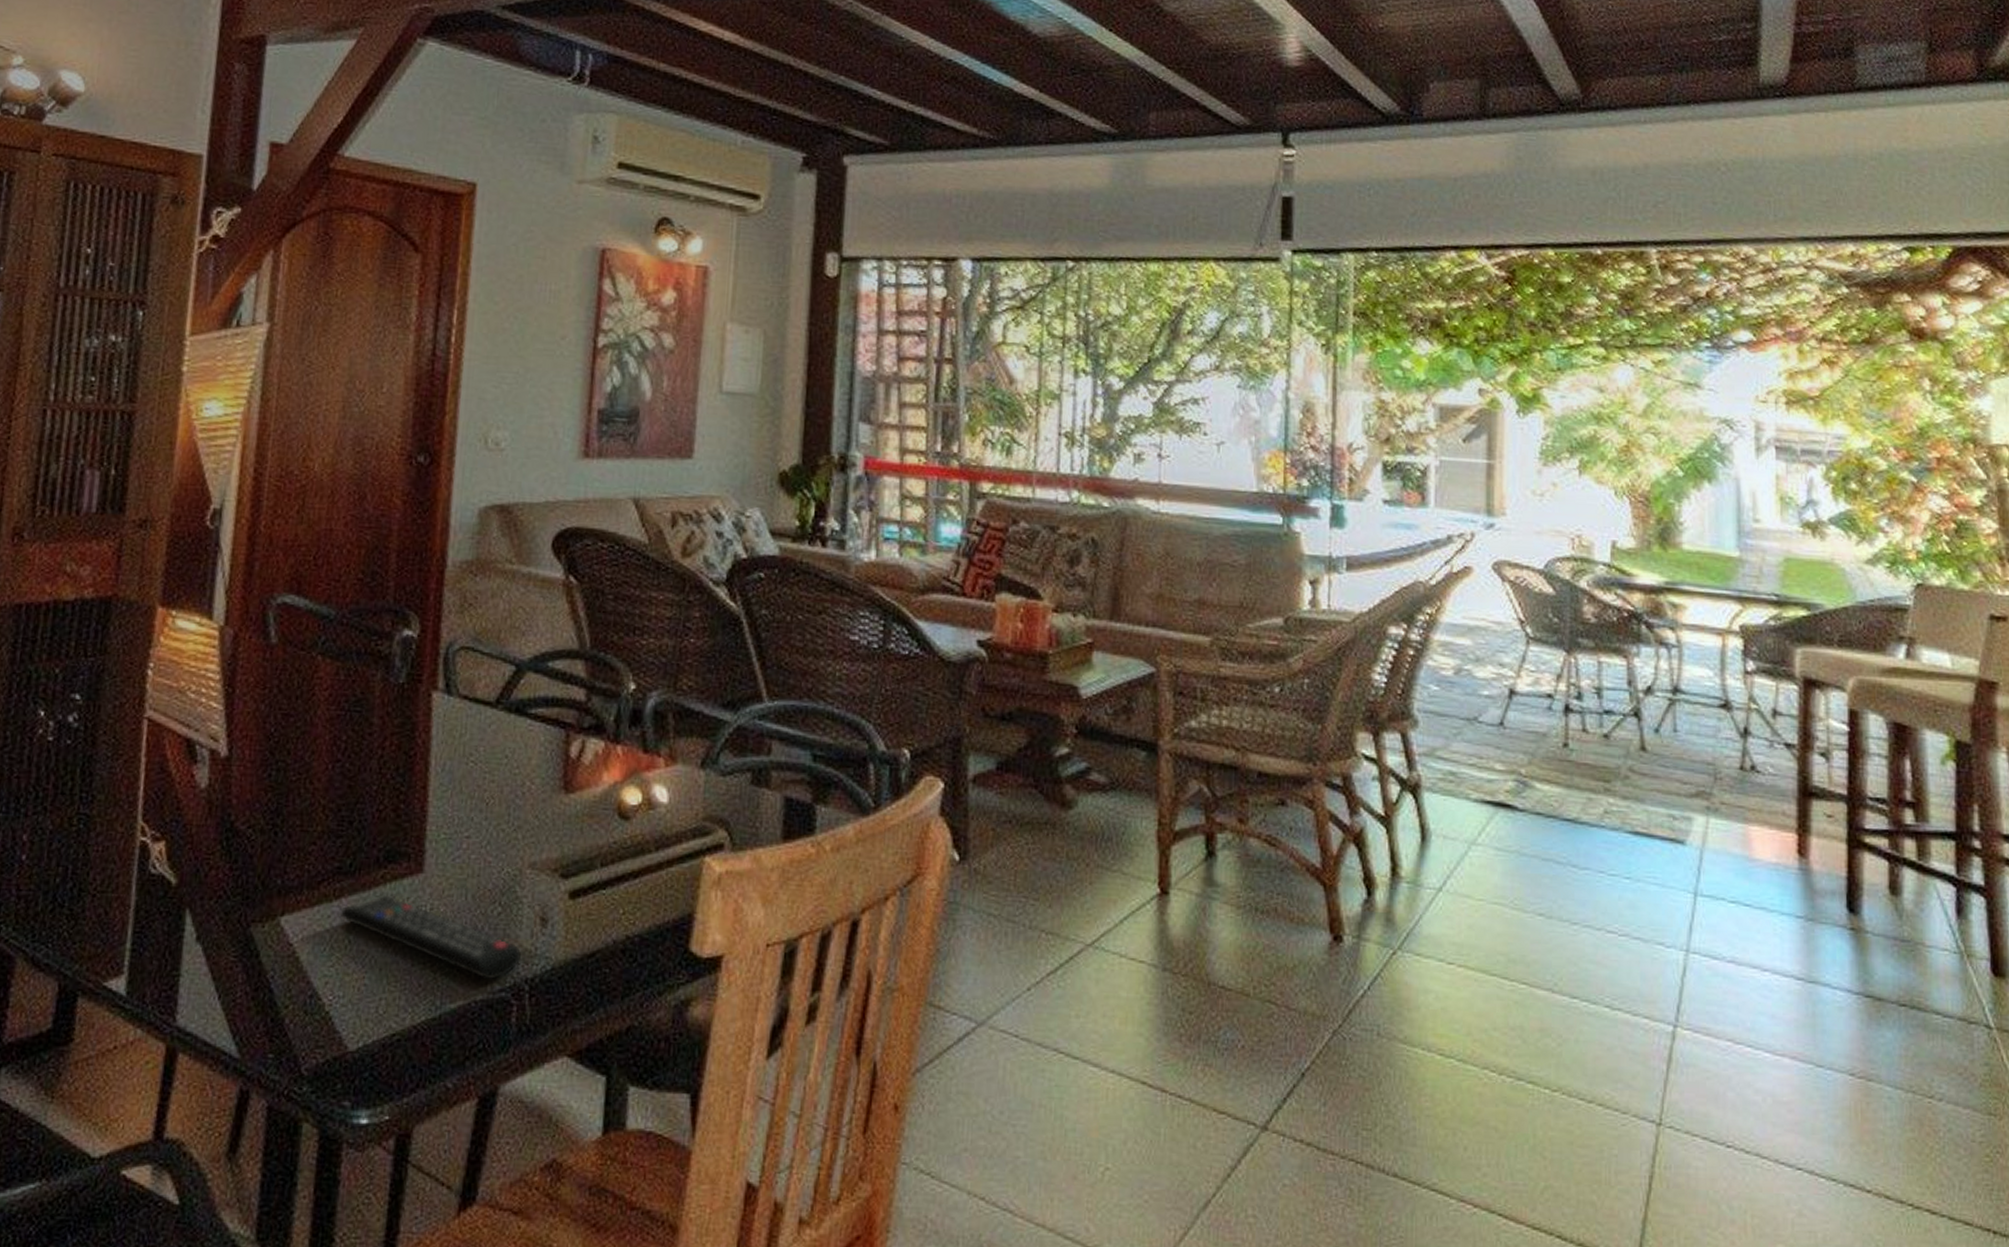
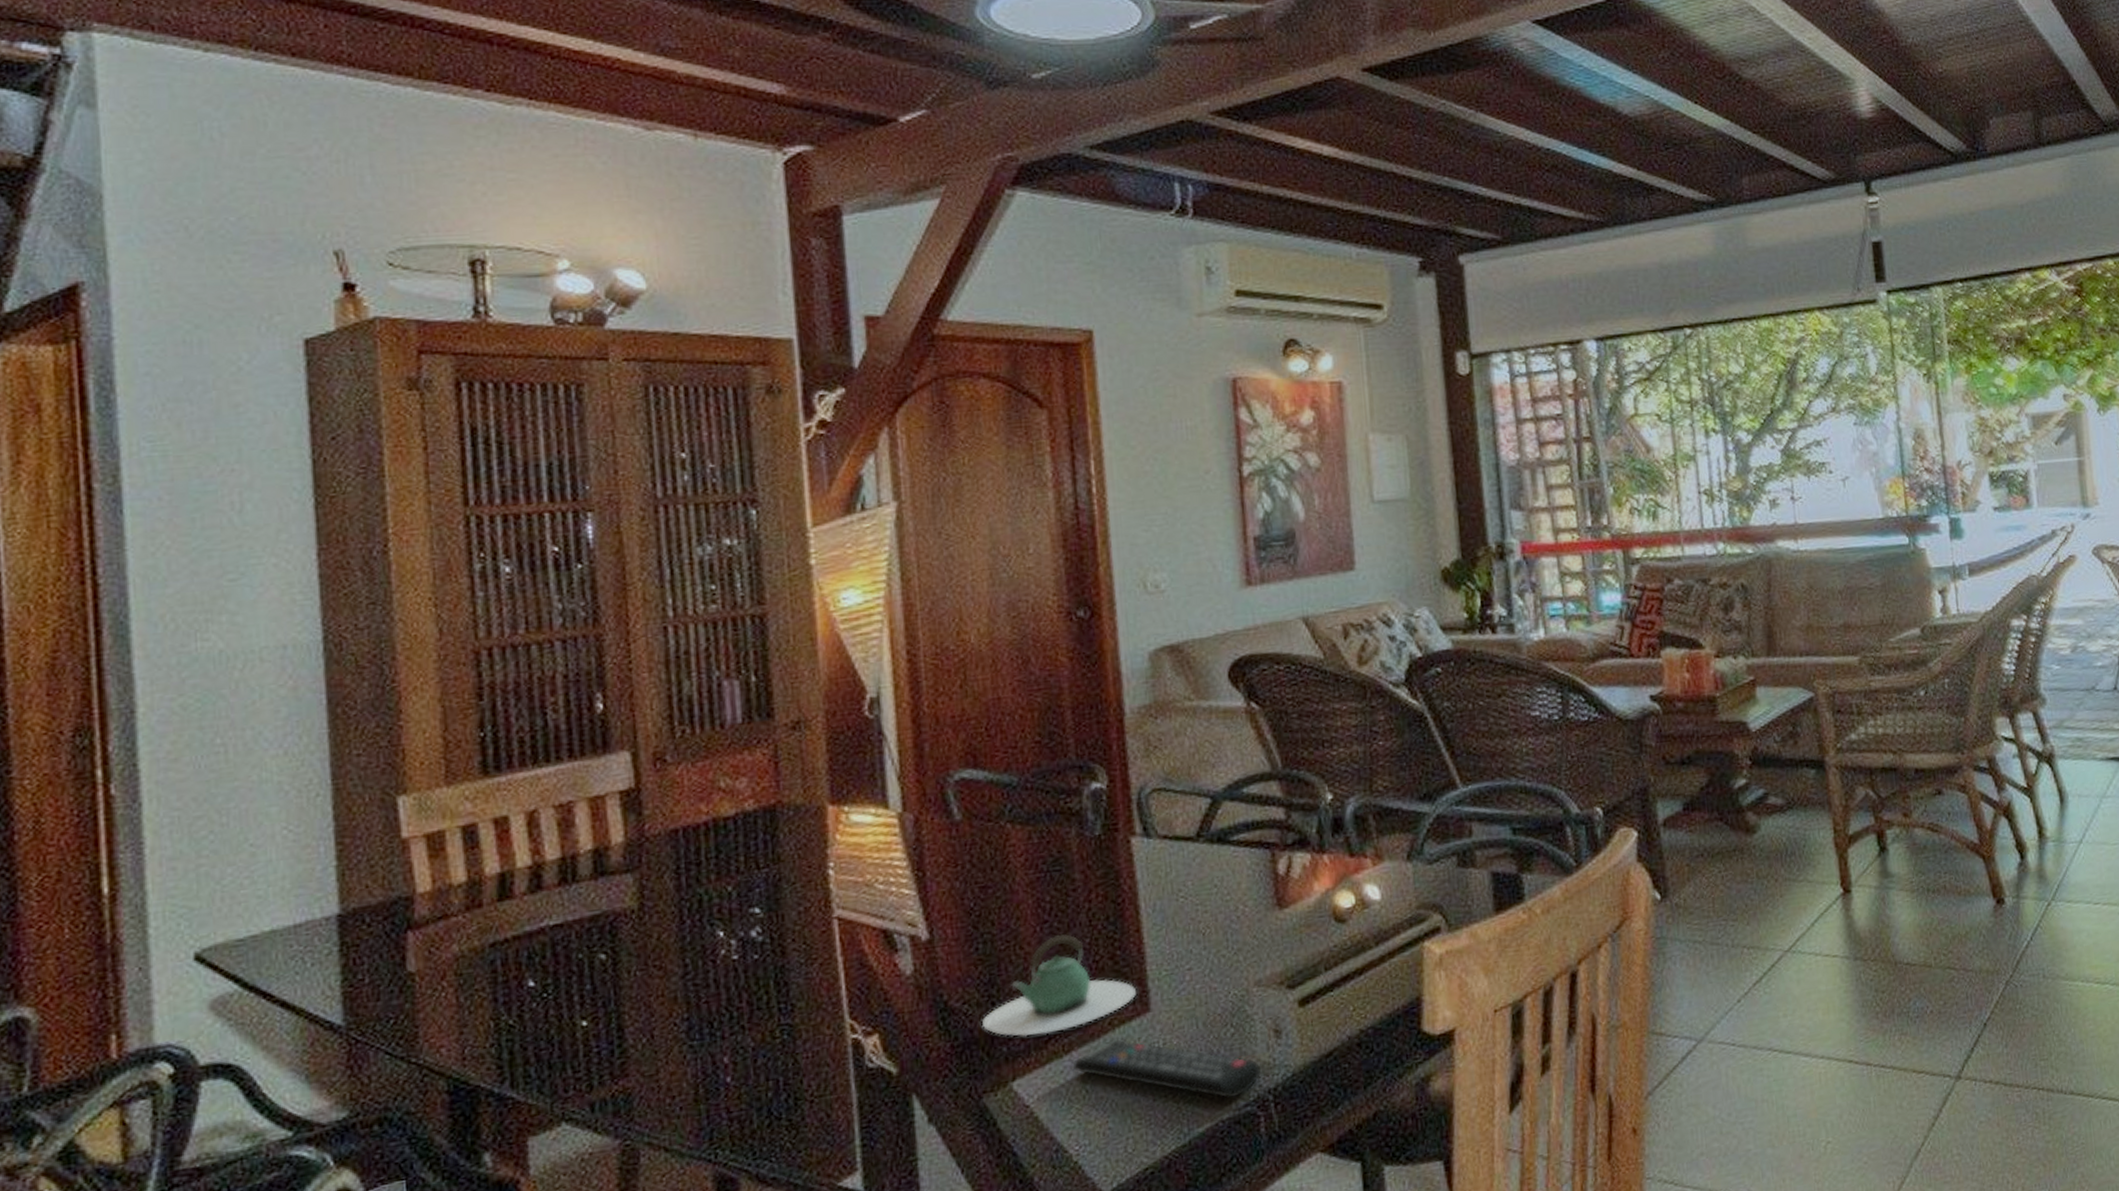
teapot: none [261,776,413,875] -> present [981,934,1136,1037]

